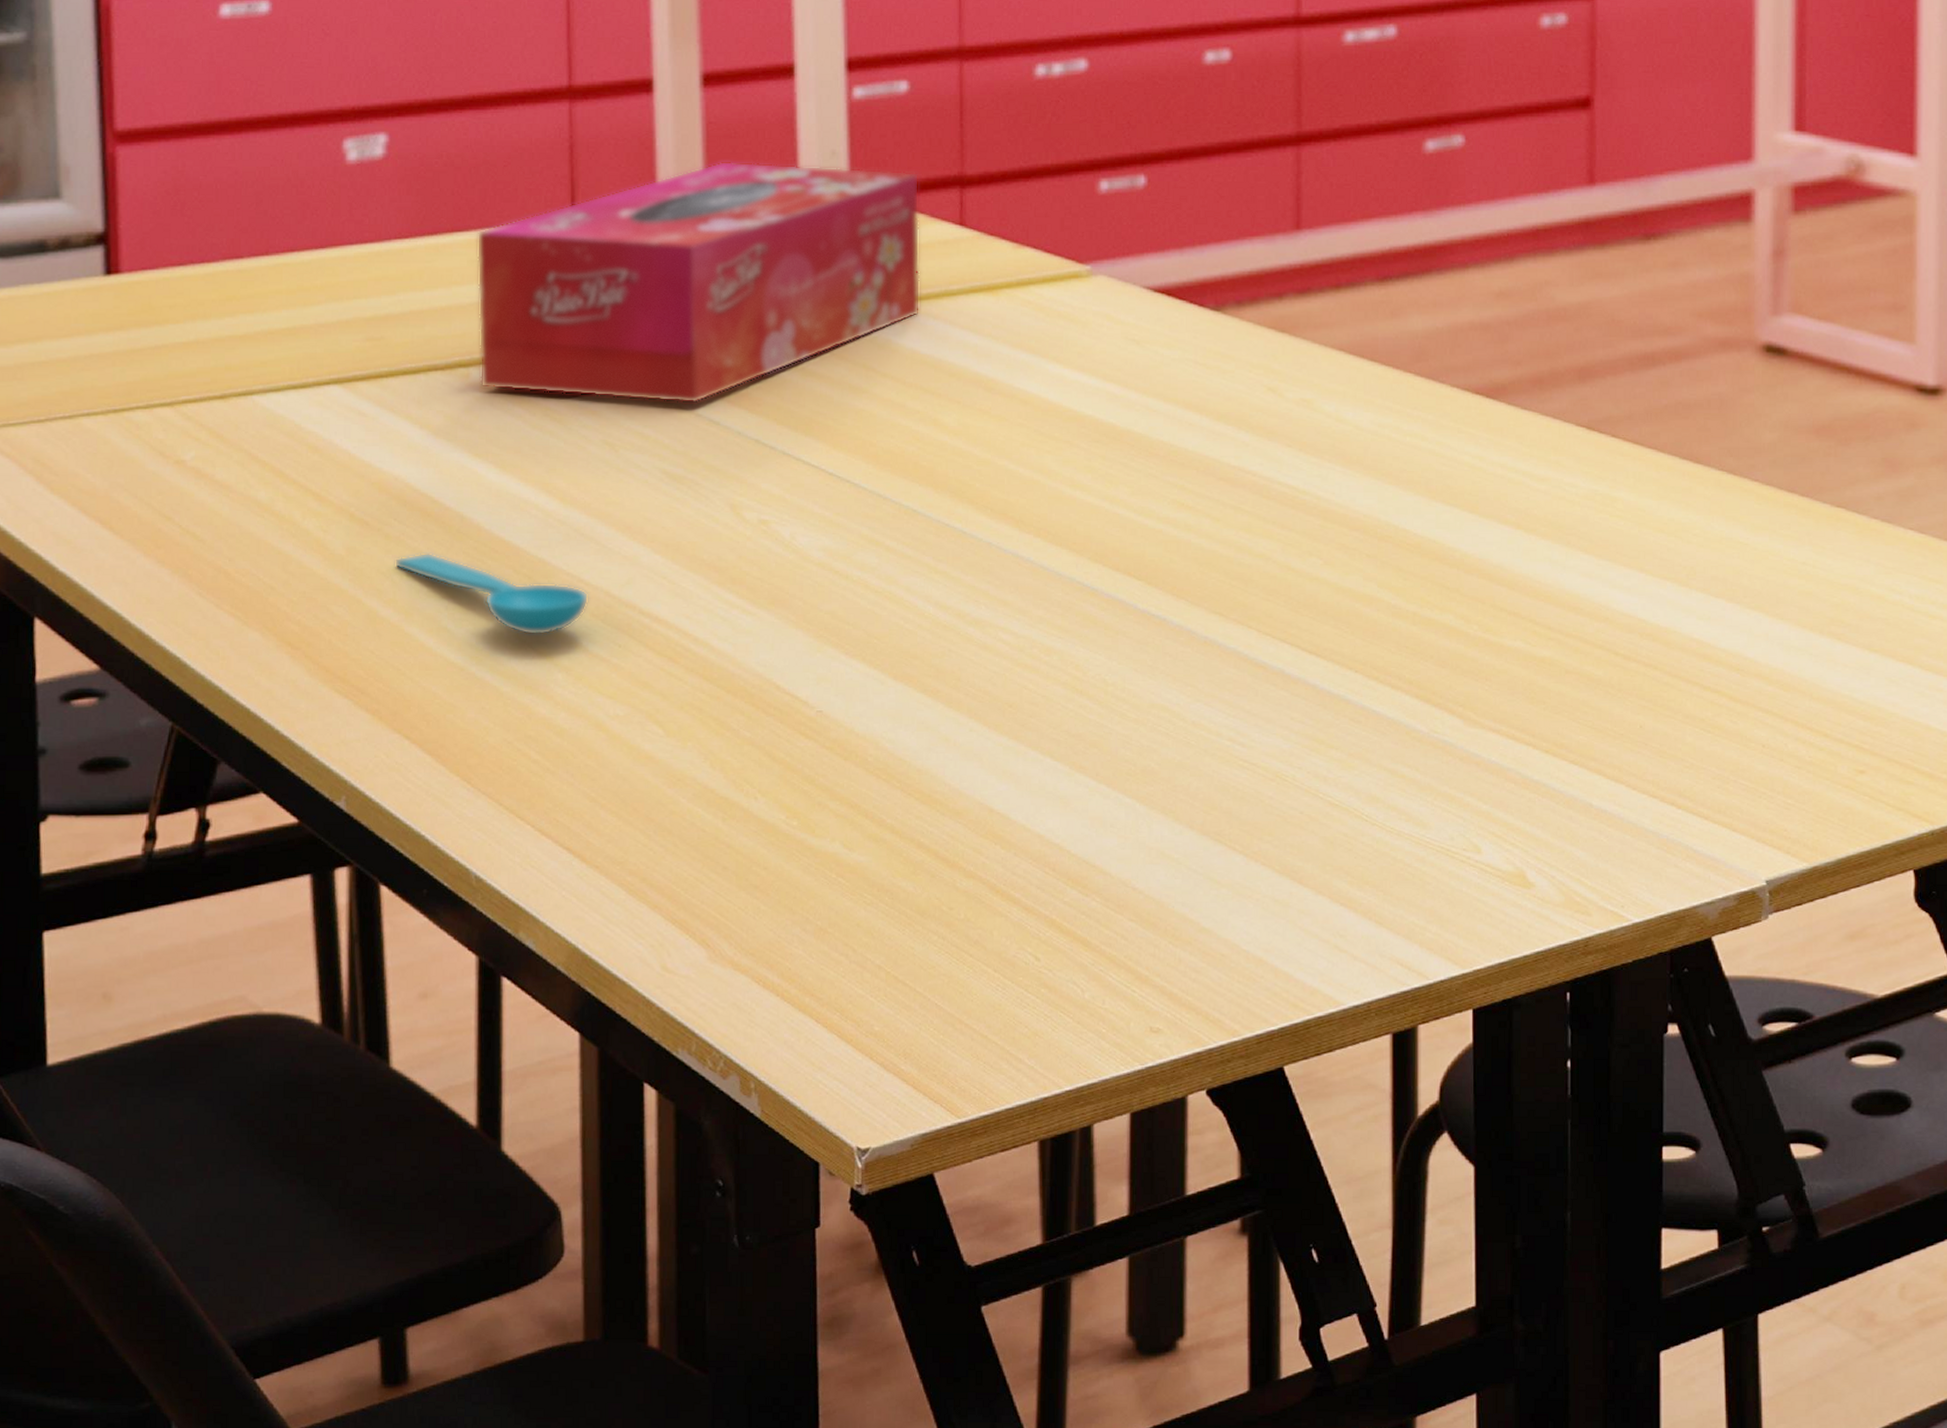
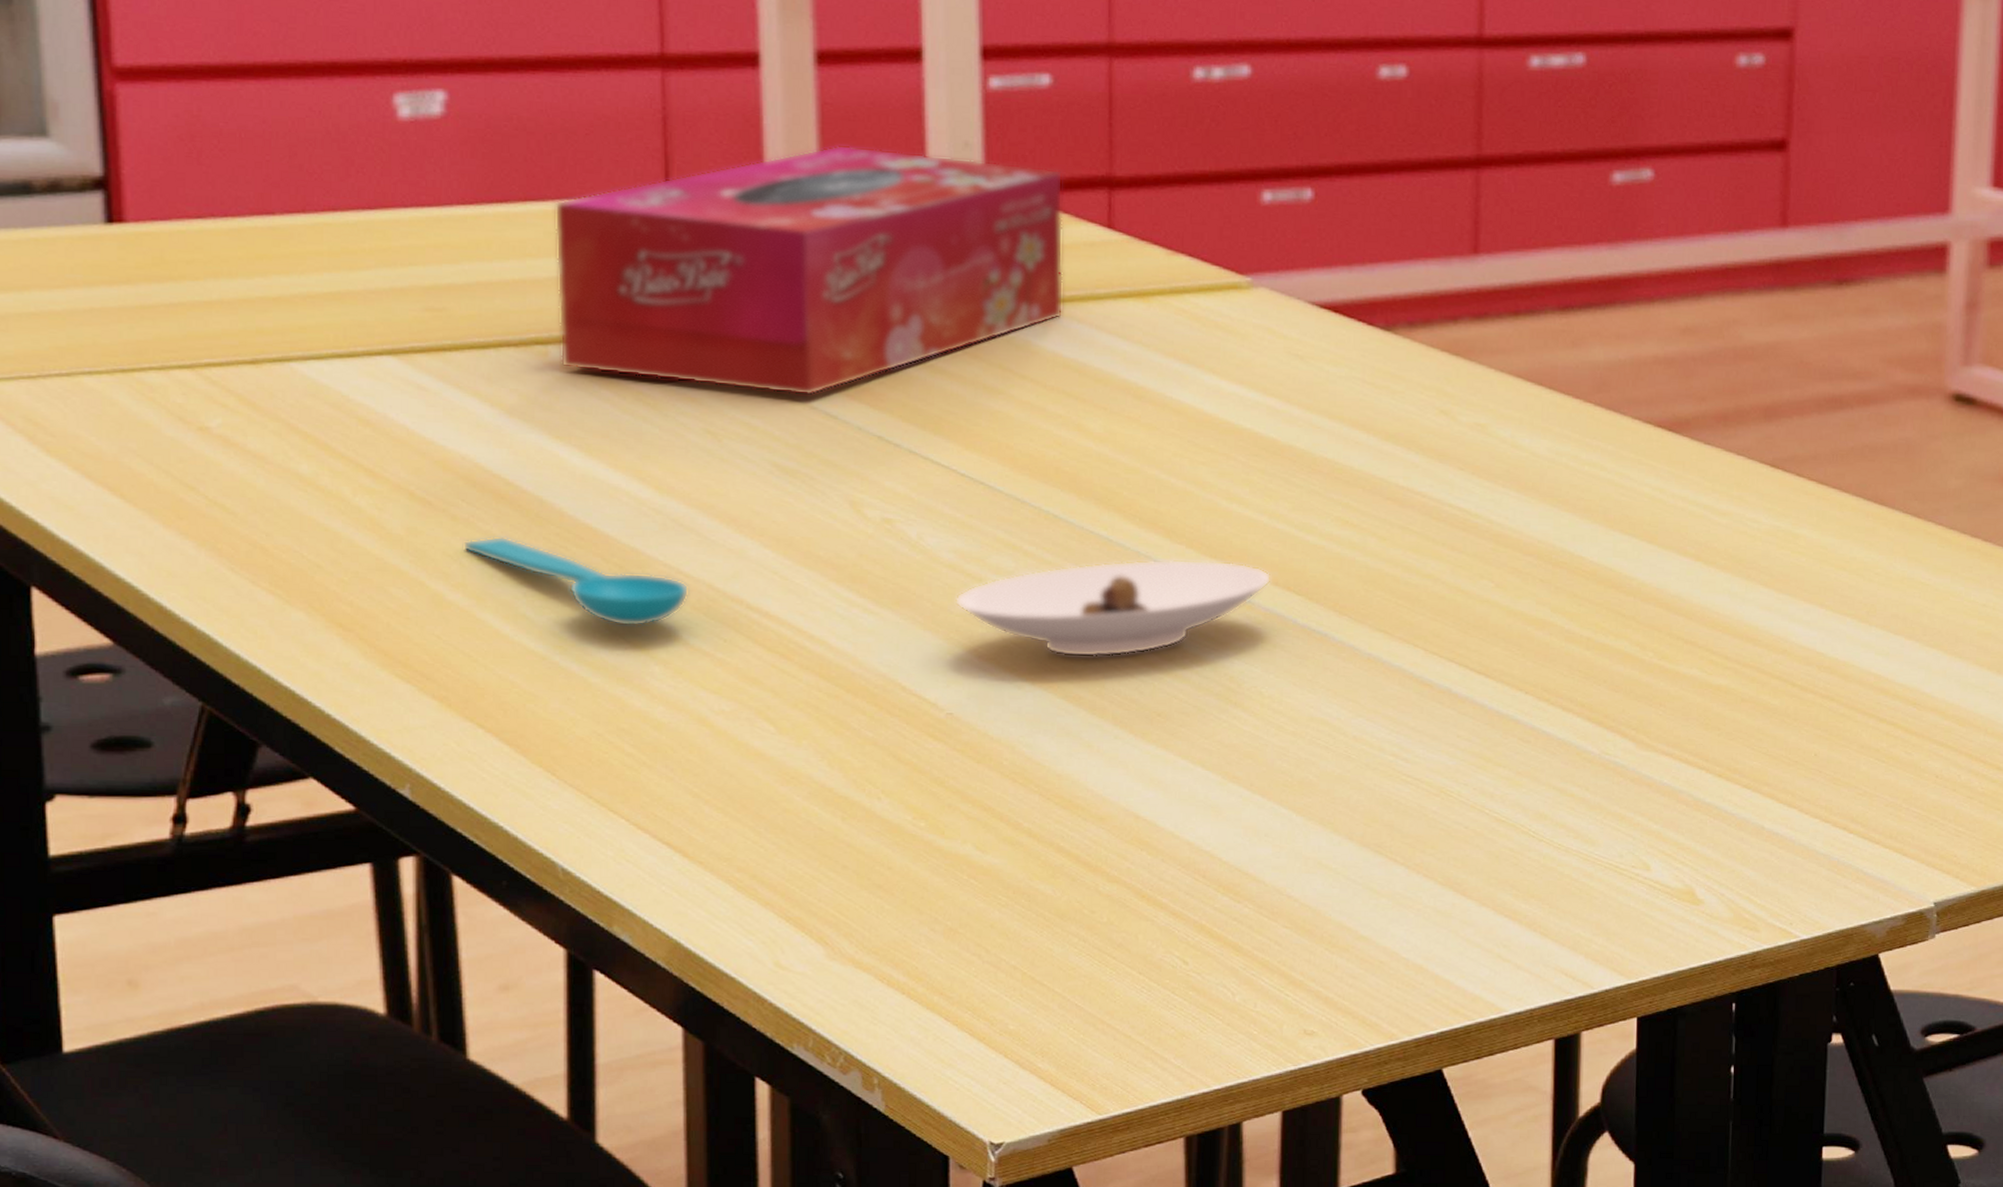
saucer: none [823,548,1113,650] -> present [954,559,1272,657]

